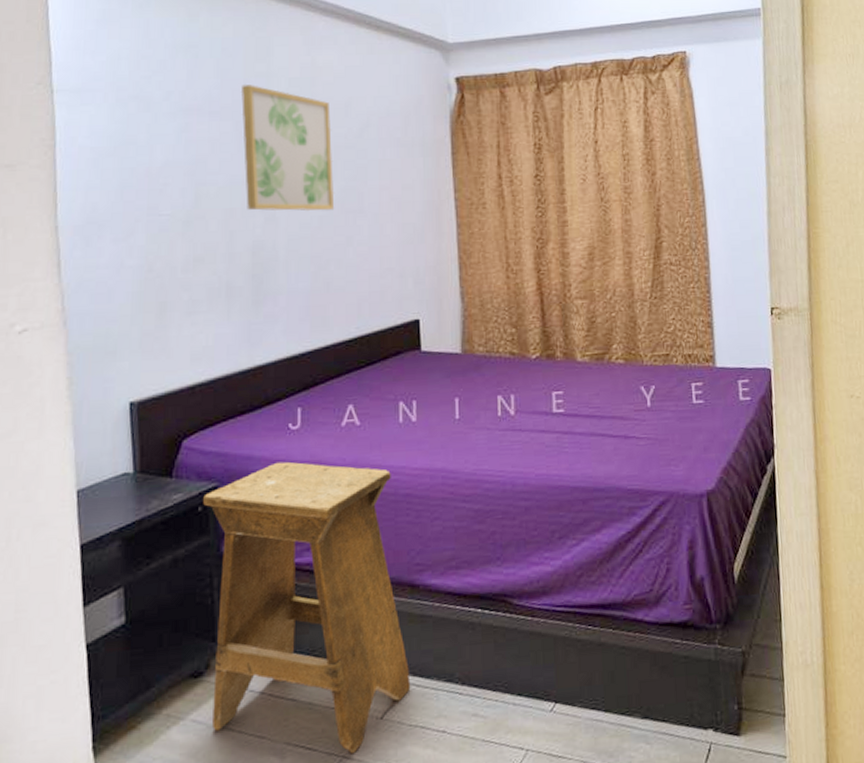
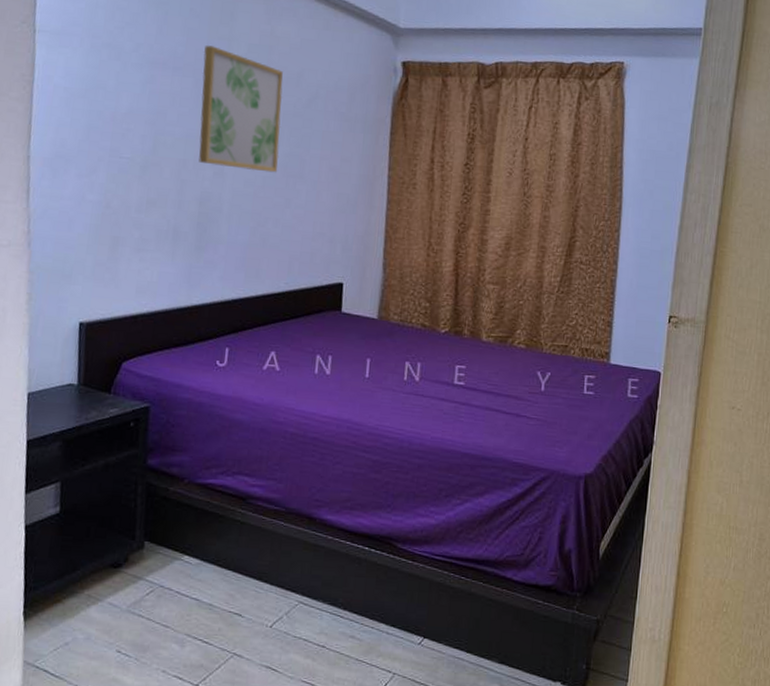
stool: present [203,461,411,754] -> none [125,393,302,653]

